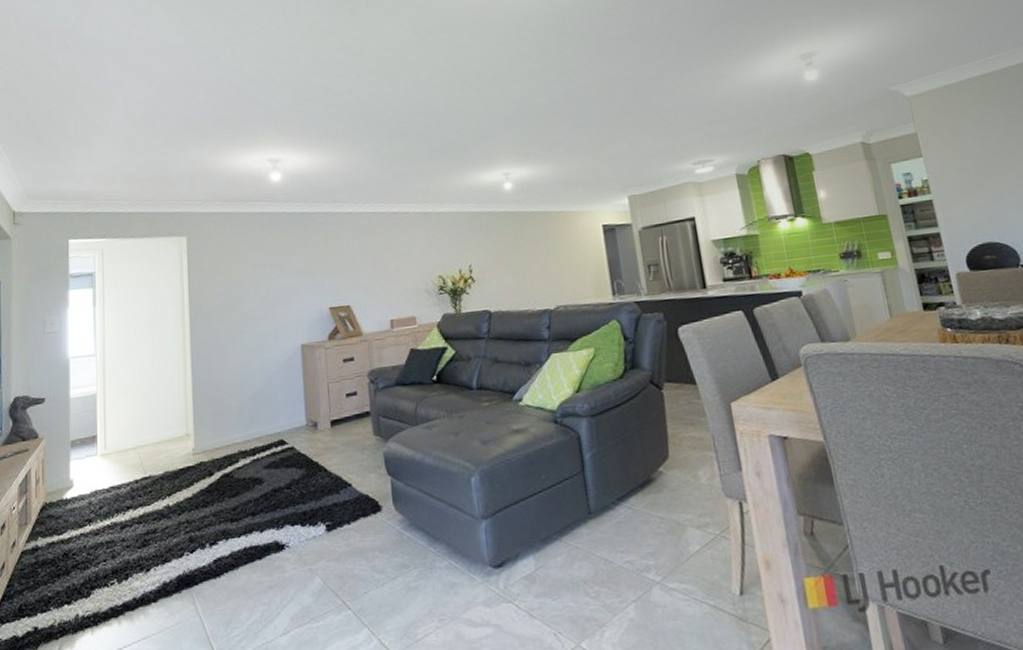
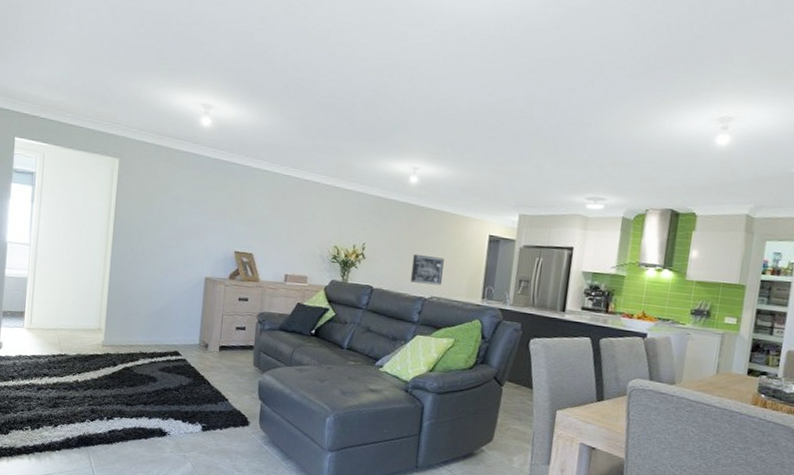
wall art: none [526,261,565,296] -> present [410,253,444,286]

